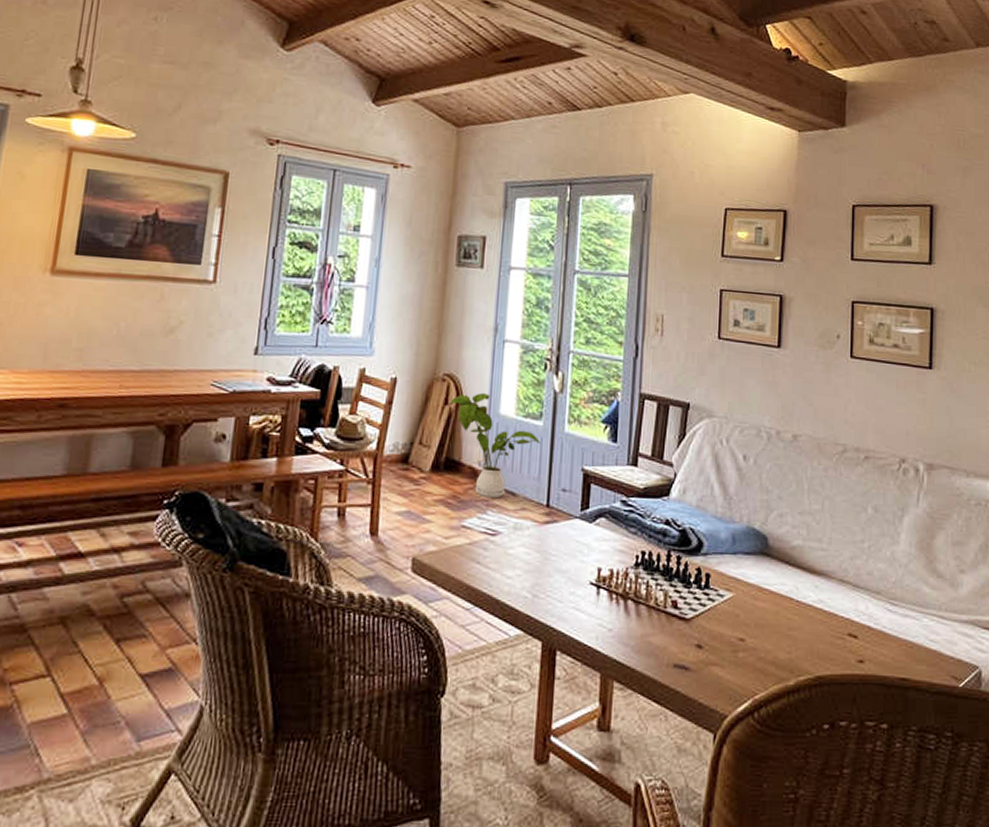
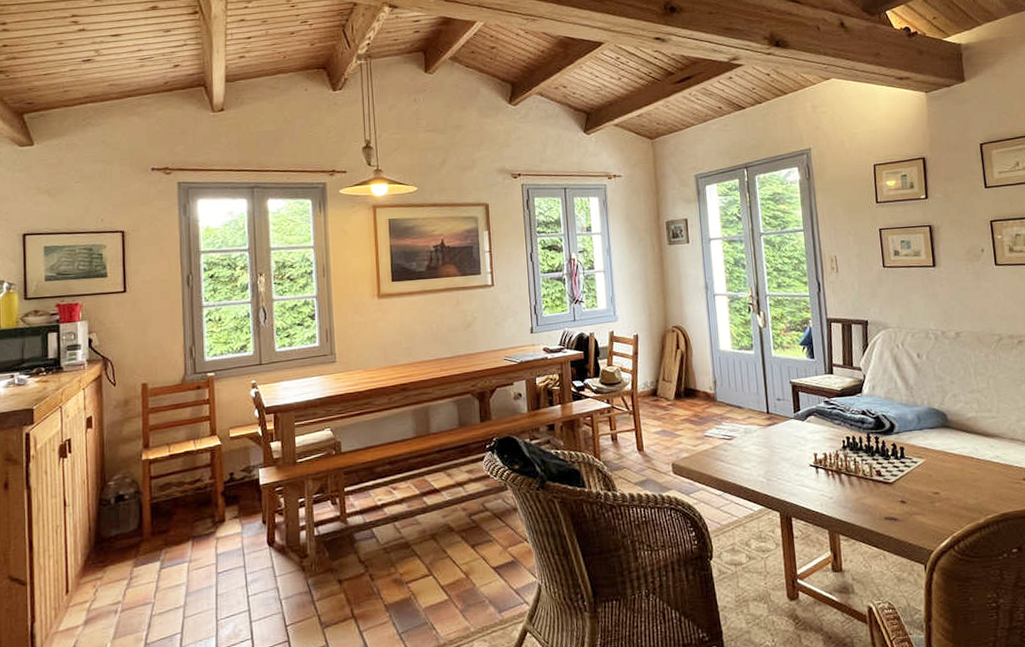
house plant: present [450,392,541,499] -> none [681,336,755,413]

